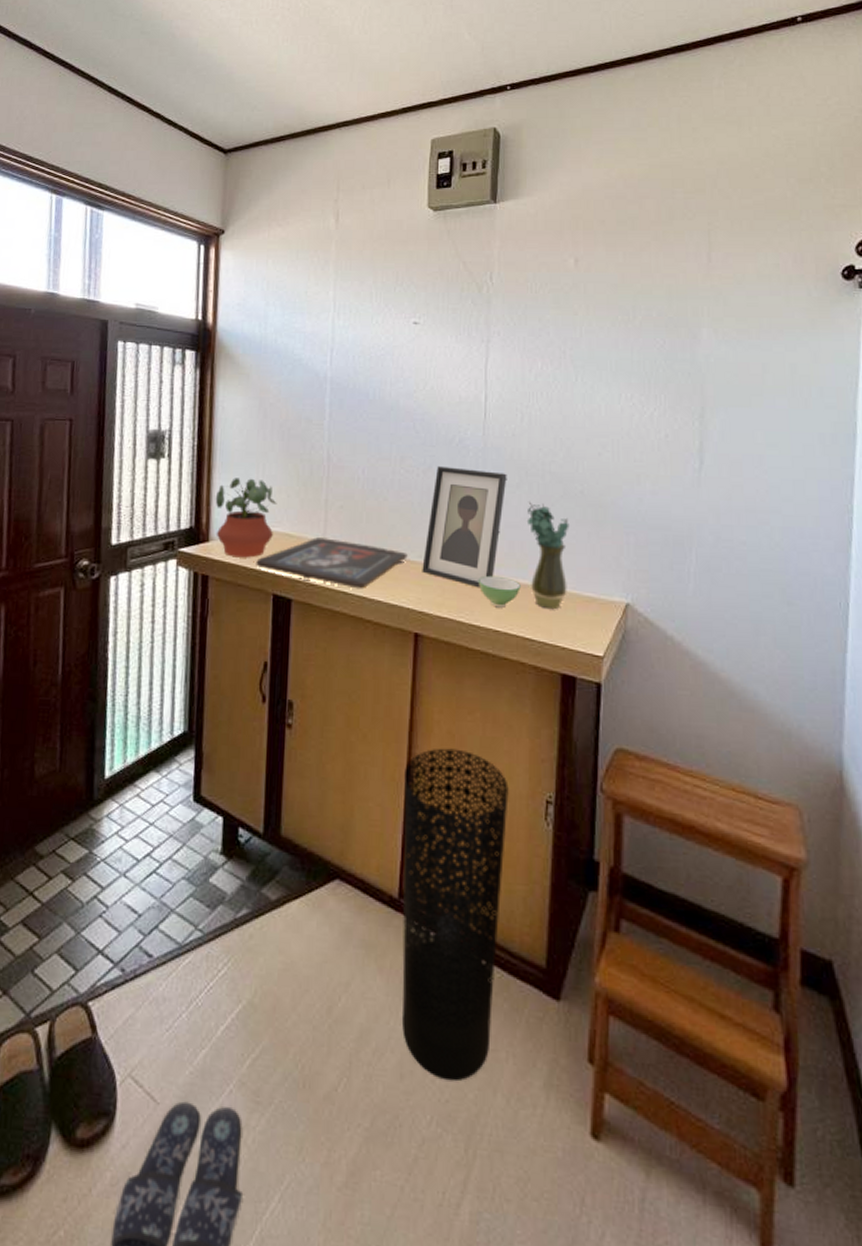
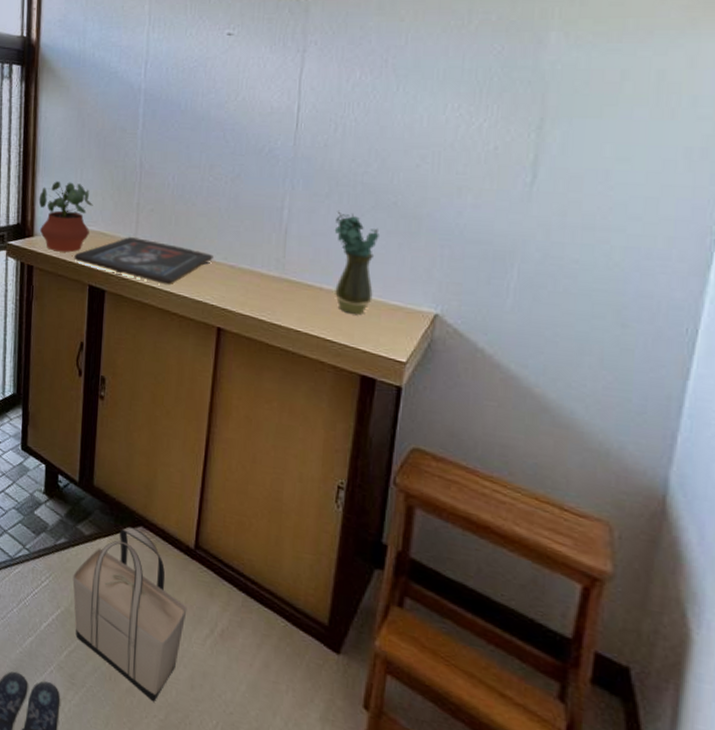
shopping bag: none [256,882,393,1106] -> present [72,526,187,702]
umbrella stand: present [402,748,509,1081] -> none [194,429,302,700]
picture frame: present [422,465,507,588] -> none [226,174,317,291]
bowl: present [478,575,521,608] -> none [281,279,324,310]

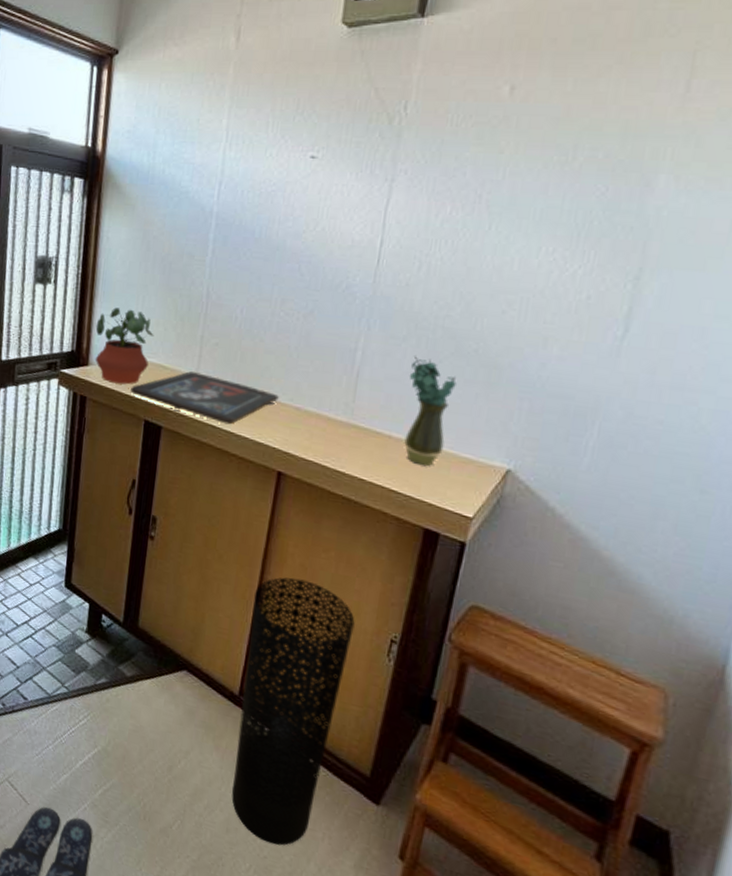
shopping bag: present [72,526,187,702] -> none [111,670,228,843]
umbrella stand: none [194,429,302,700] -> present [232,577,355,846]

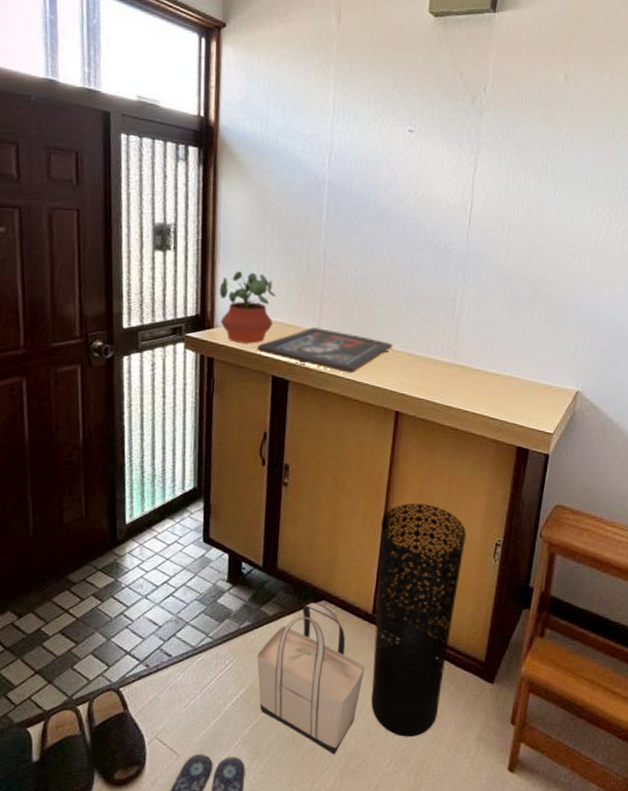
shopping bag: none [111,670,228,843] -> present [257,602,365,755]
vase: present [404,355,457,466] -> none [498,302,536,394]

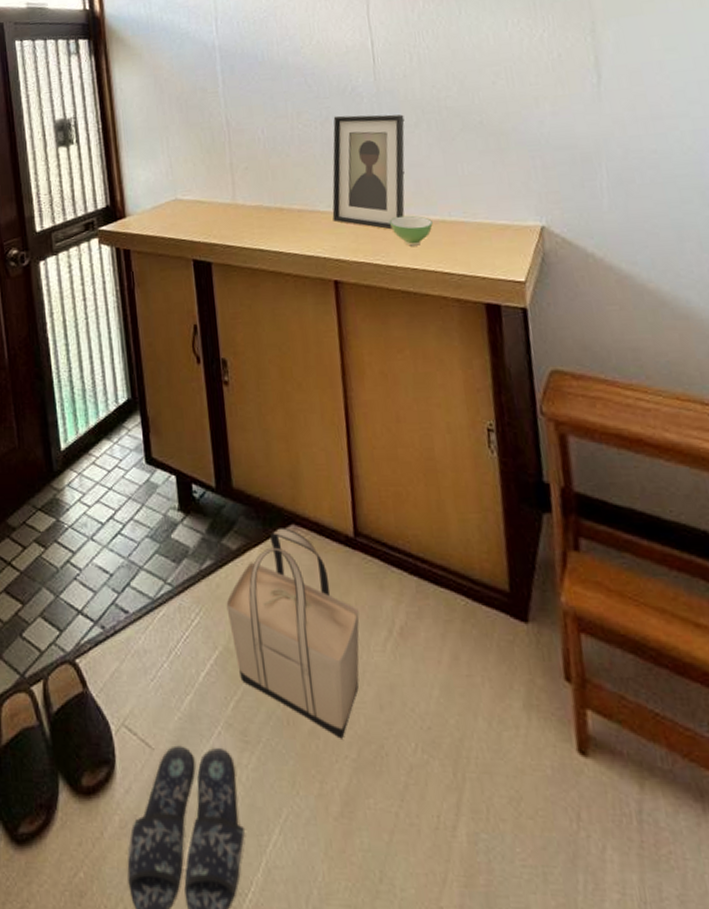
potted plant: present [219,271,277,344] -> none [125,152,185,230]
religious icon: present [257,327,393,374] -> none [172,200,317,245]
umbrella stand: present [371,503,466,737] -> none [343,387,464,709]
picture frame: none [404,267,485,375] -> present [332,114,405,230]
bowl: none [452,364,489,392] -> present [389,215,433,246]

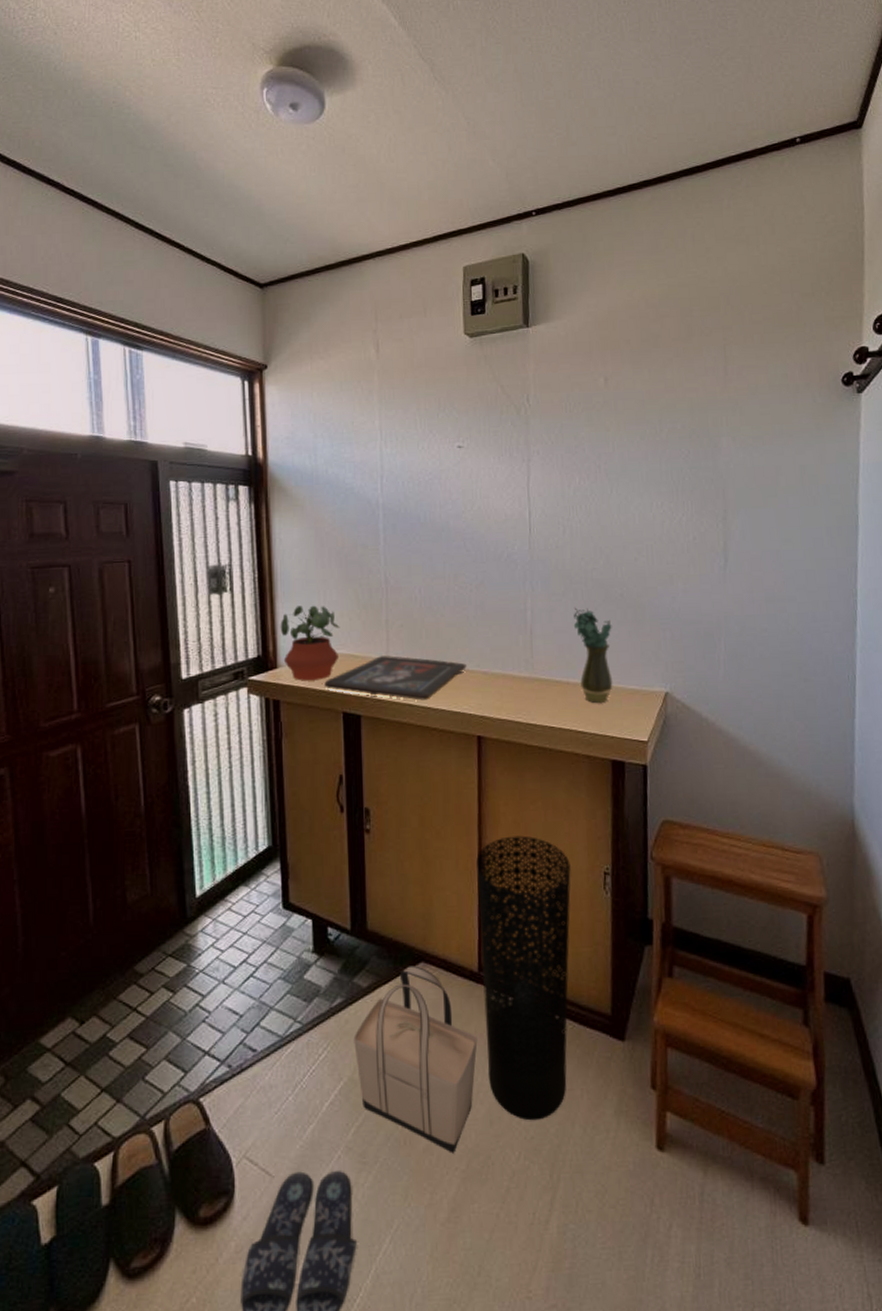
potted plant: none [125,152,185,230] -> present [280,605,340,681]
religious icon: none [172,200,317,245] -> present [324,656,467,701]
picture frame: present [332,114,405,230] -> none [480,580,554,690]
umbrella stand: none [343,387,464,709] -> present [476,835,571,1121]
bowl: present [389,215,433,246] -> none [532,677,571,706]
vase: none [428,139,480,241] -> present [573,607,613,703]

